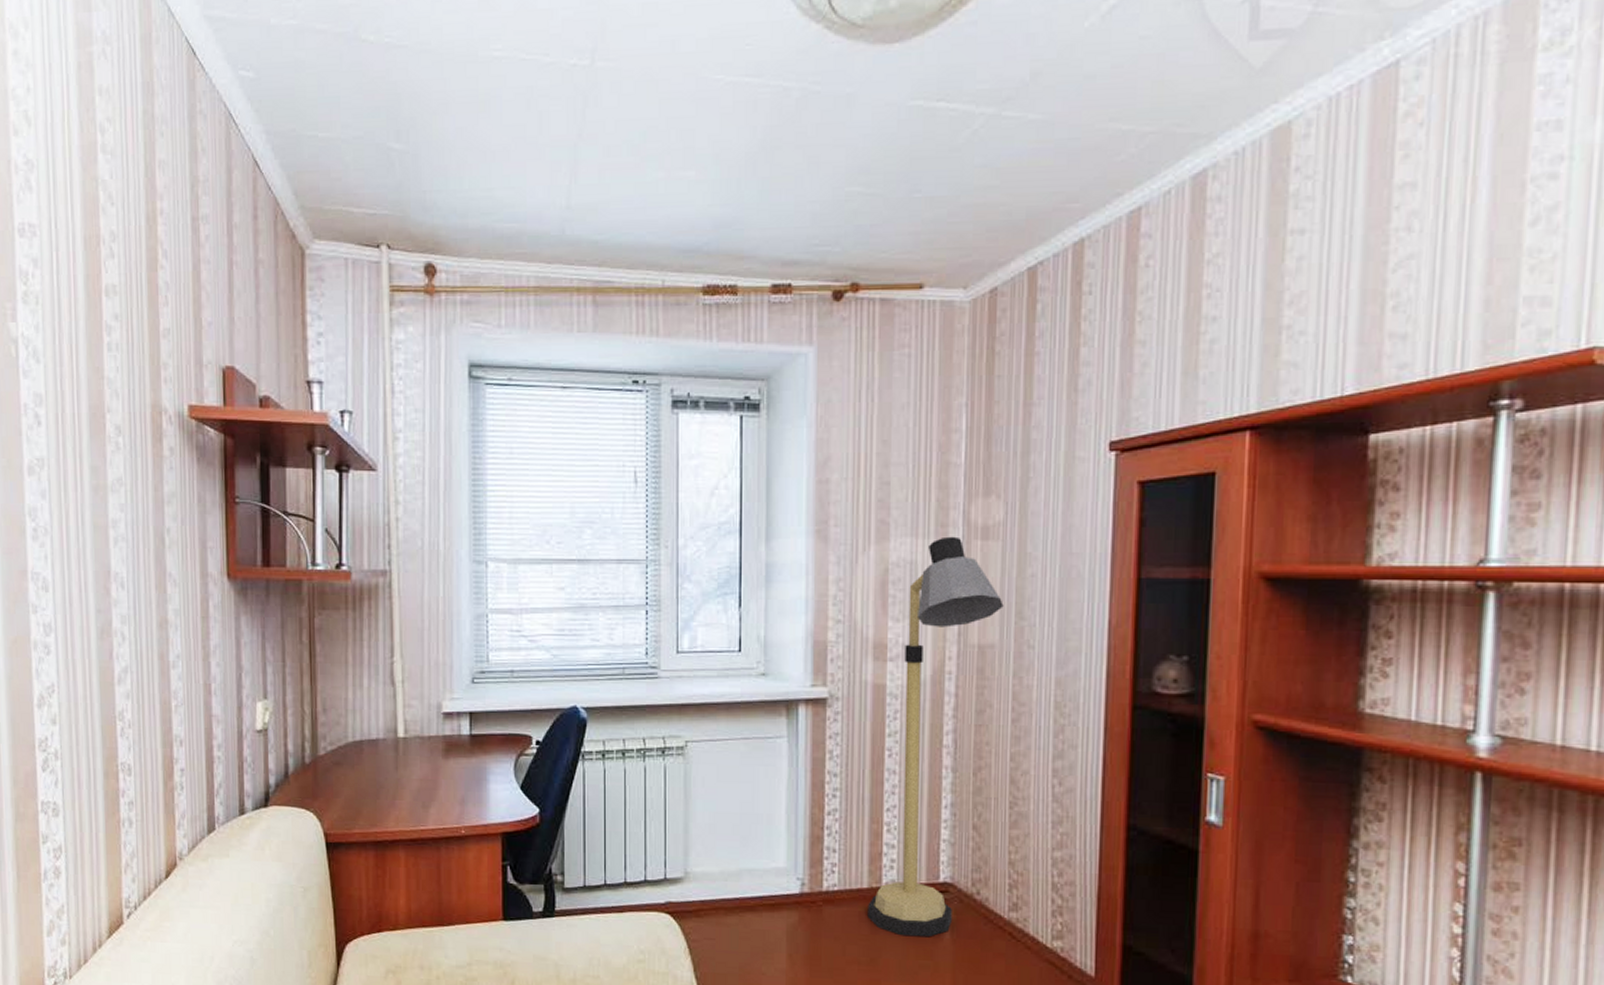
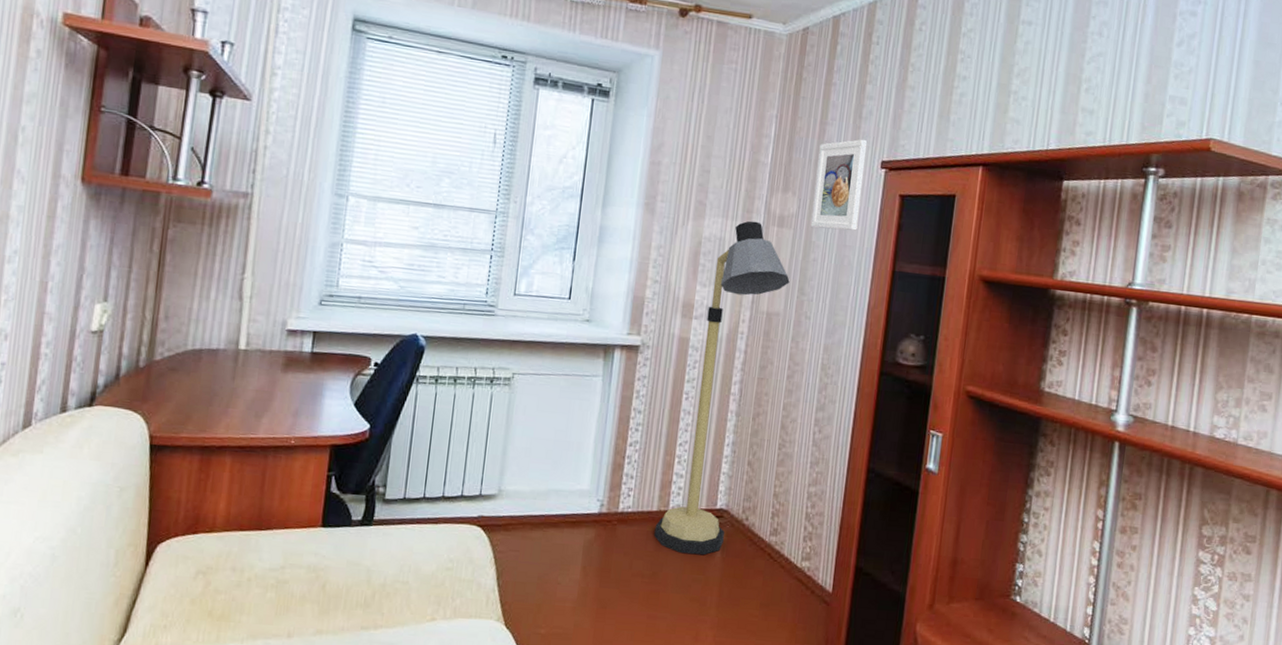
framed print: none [1023,417,1089,536] -> present [810,139,868,231]

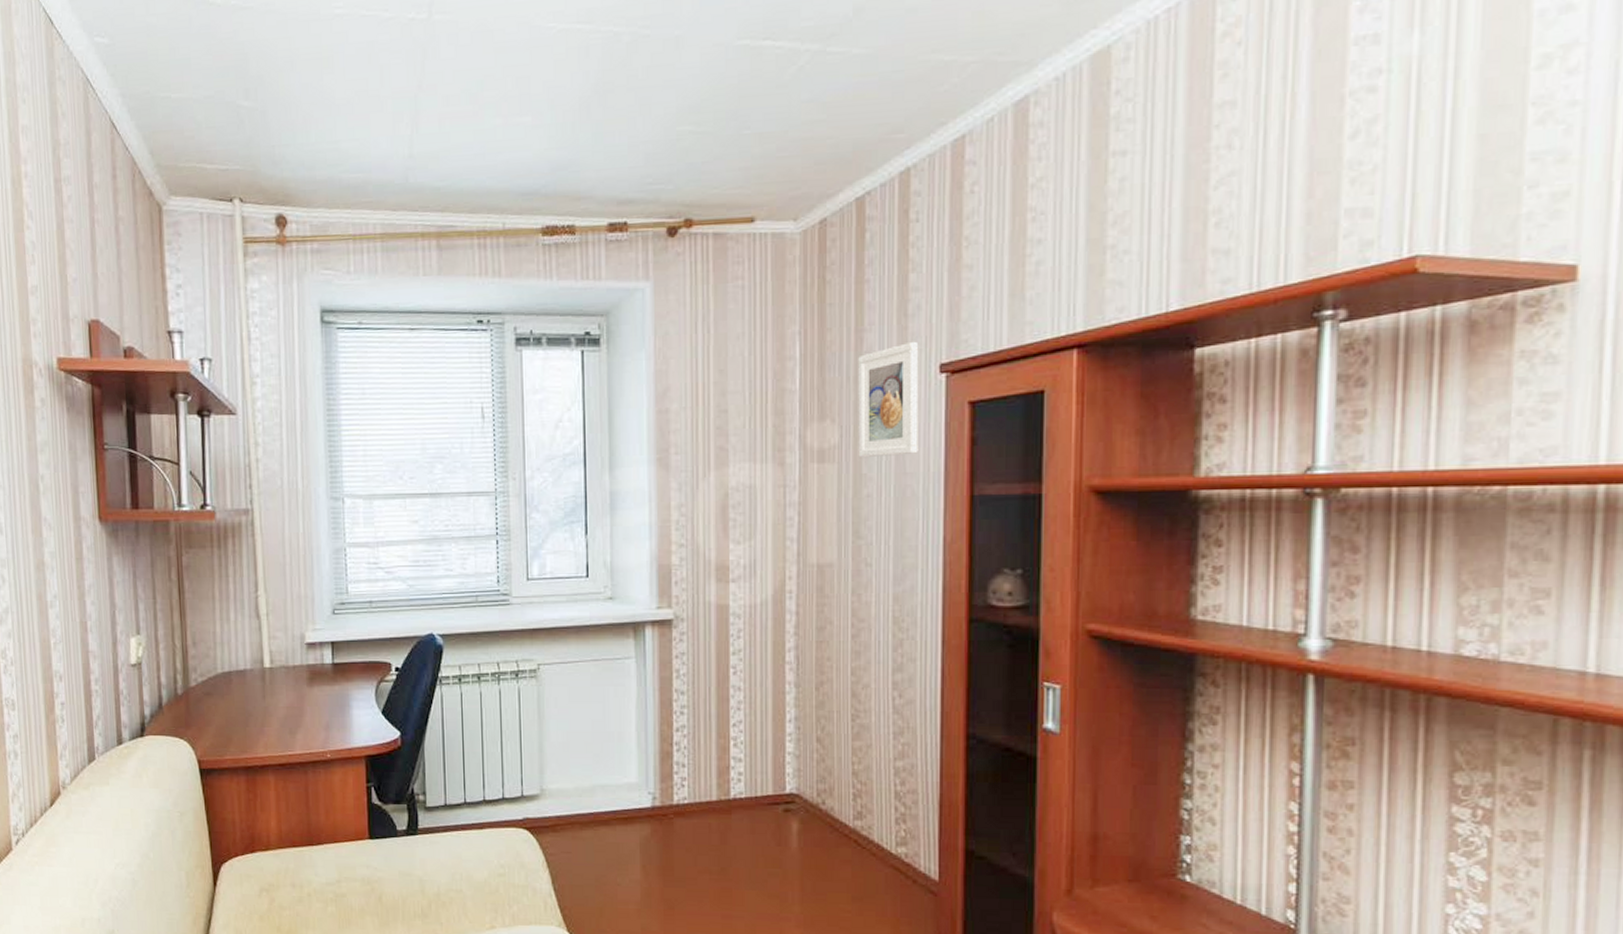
floor lamp: present [654,221,790,555] -> none [717,460,841,847]

